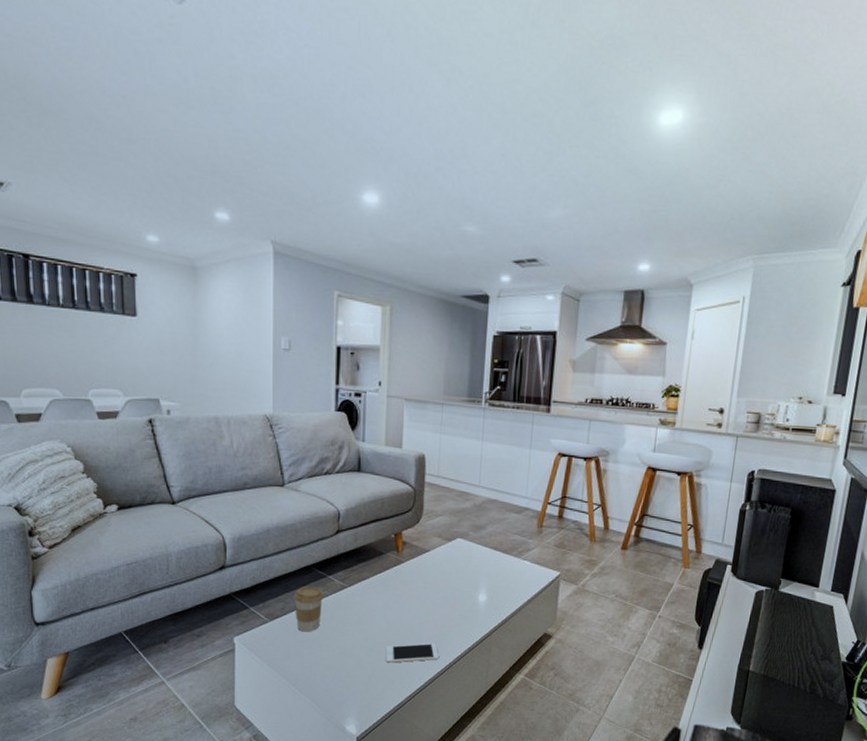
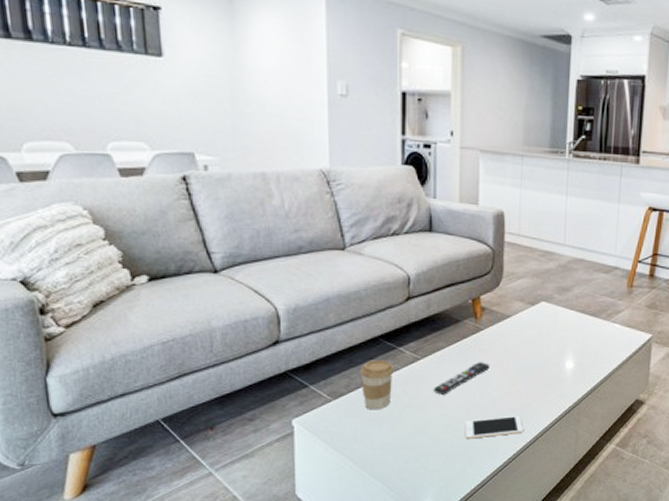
remote control: none [357,592,410,621] -> present [433,362,490,395]

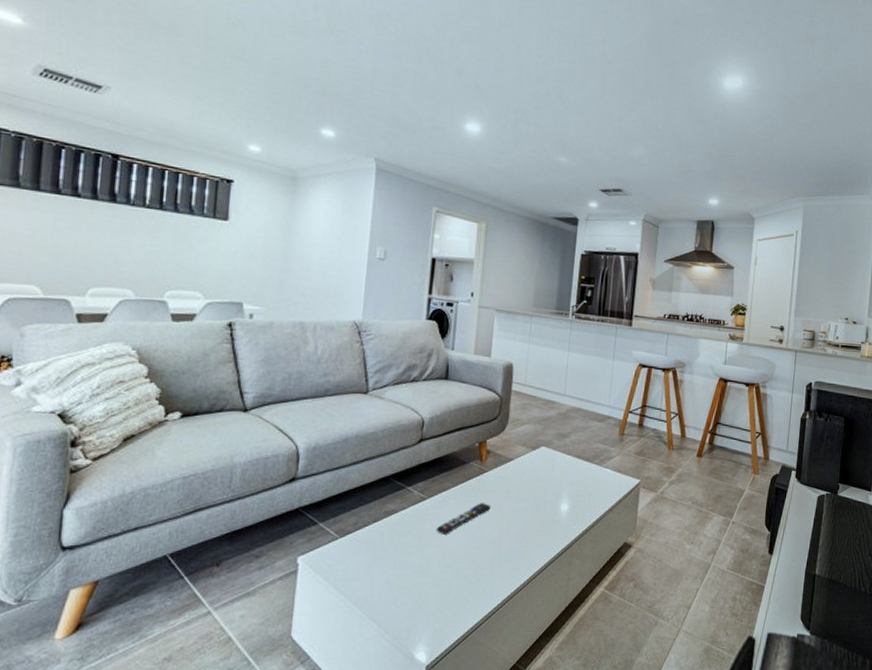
coffee cup: present [360,359,393,410] -> none [368,498,401,549]
cell phone: present [464,415,523,439] -> none [462,556,518,580]

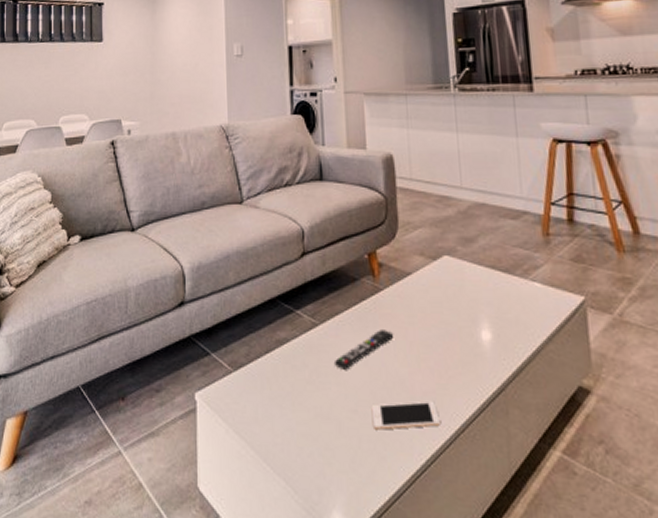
cell phone: none [462,556,518,580] -> present [371,400,440,430]

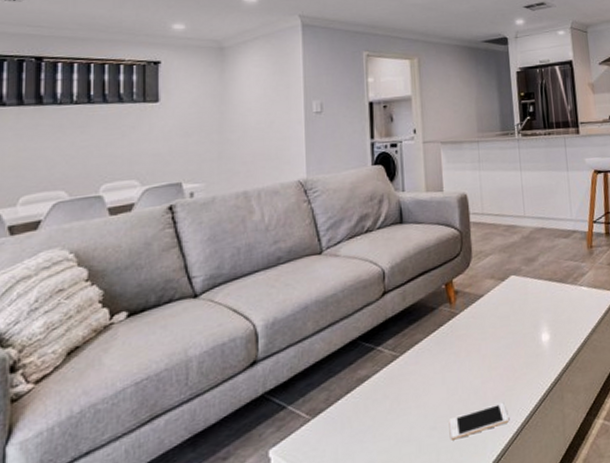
remote control: present [333,330,394,370] -> none [413,349,469,393]

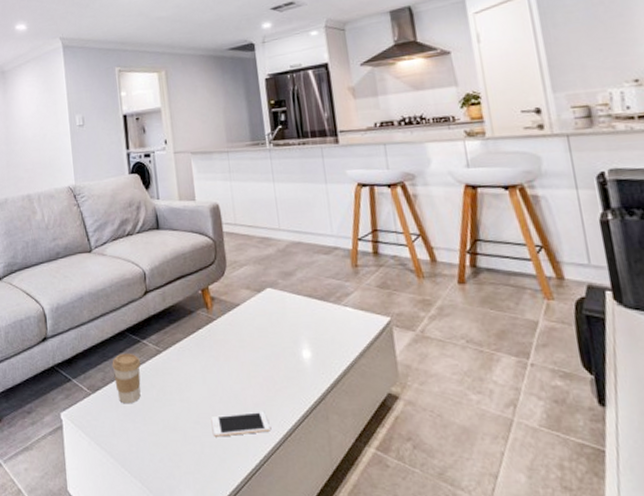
coffee cup: none [339,363,373,424] -> present [112,353,141,404]

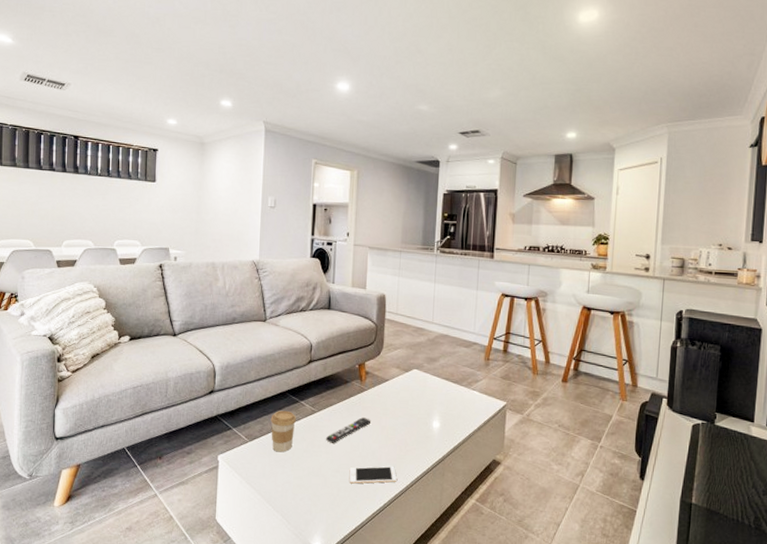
remote control: none [177,353,228,388] -> present [325,417,372,443]

